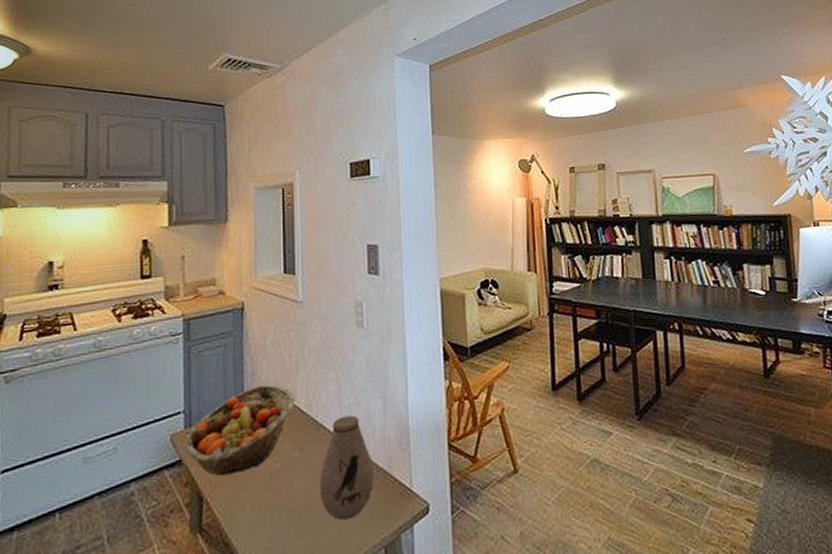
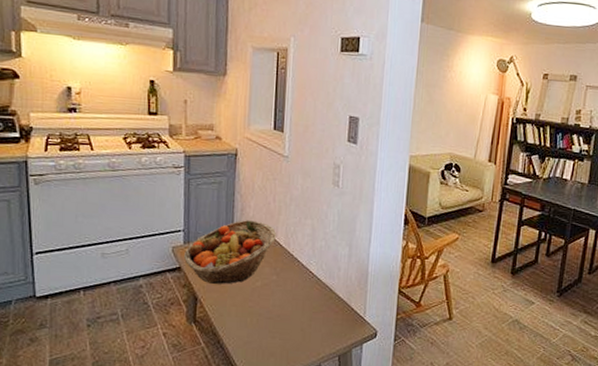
vase: present [319,415,374,521] -> none [290,255,336,332]

